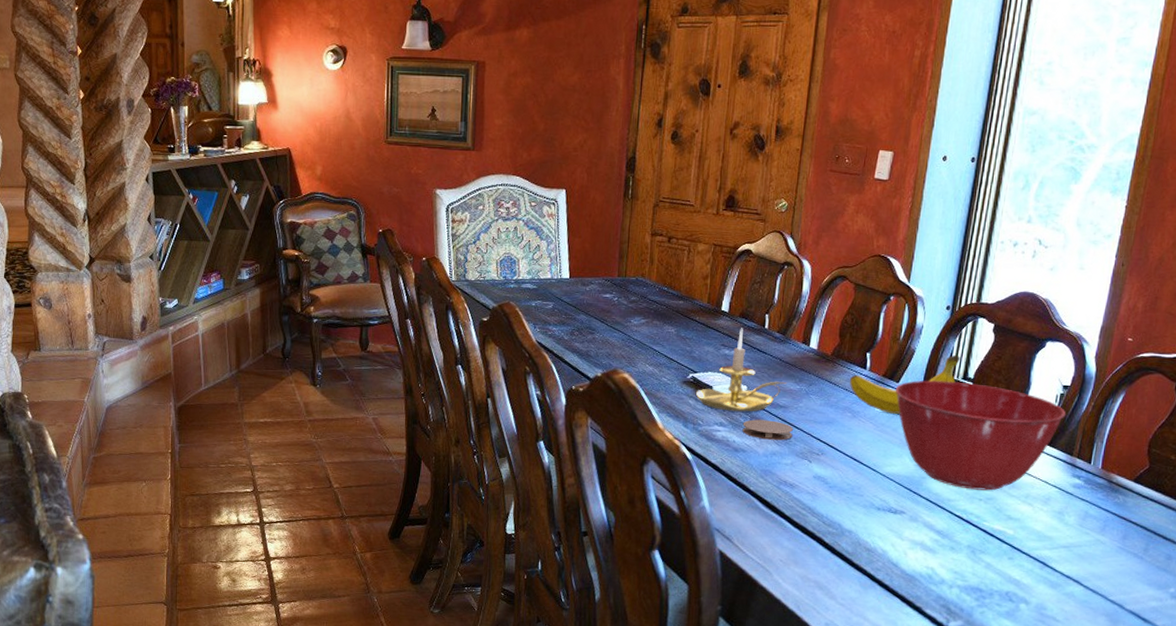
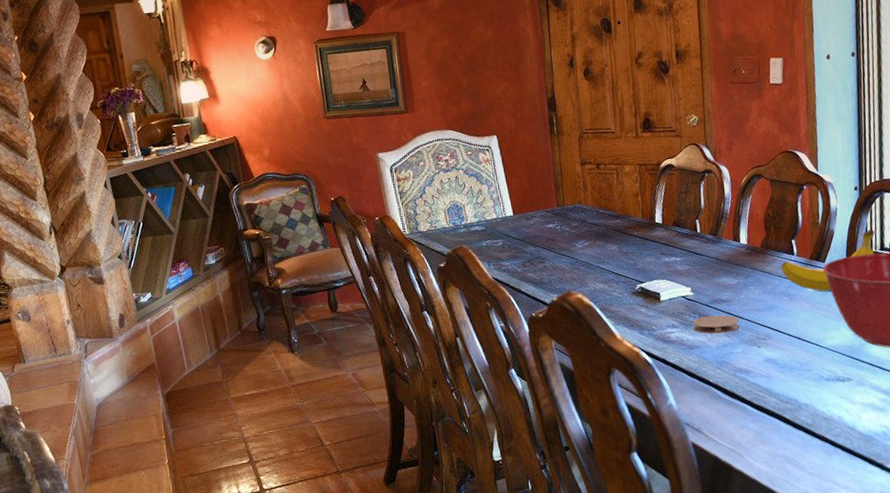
candle holder: present [695,328,788,412] -> none [645,235,727,313]

